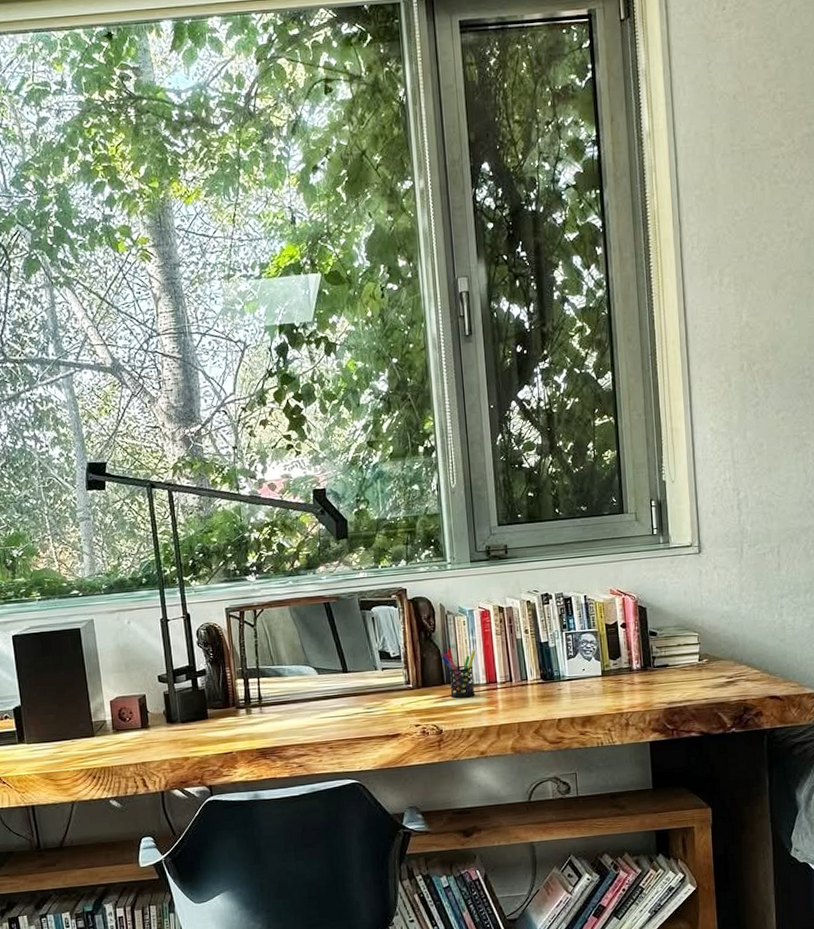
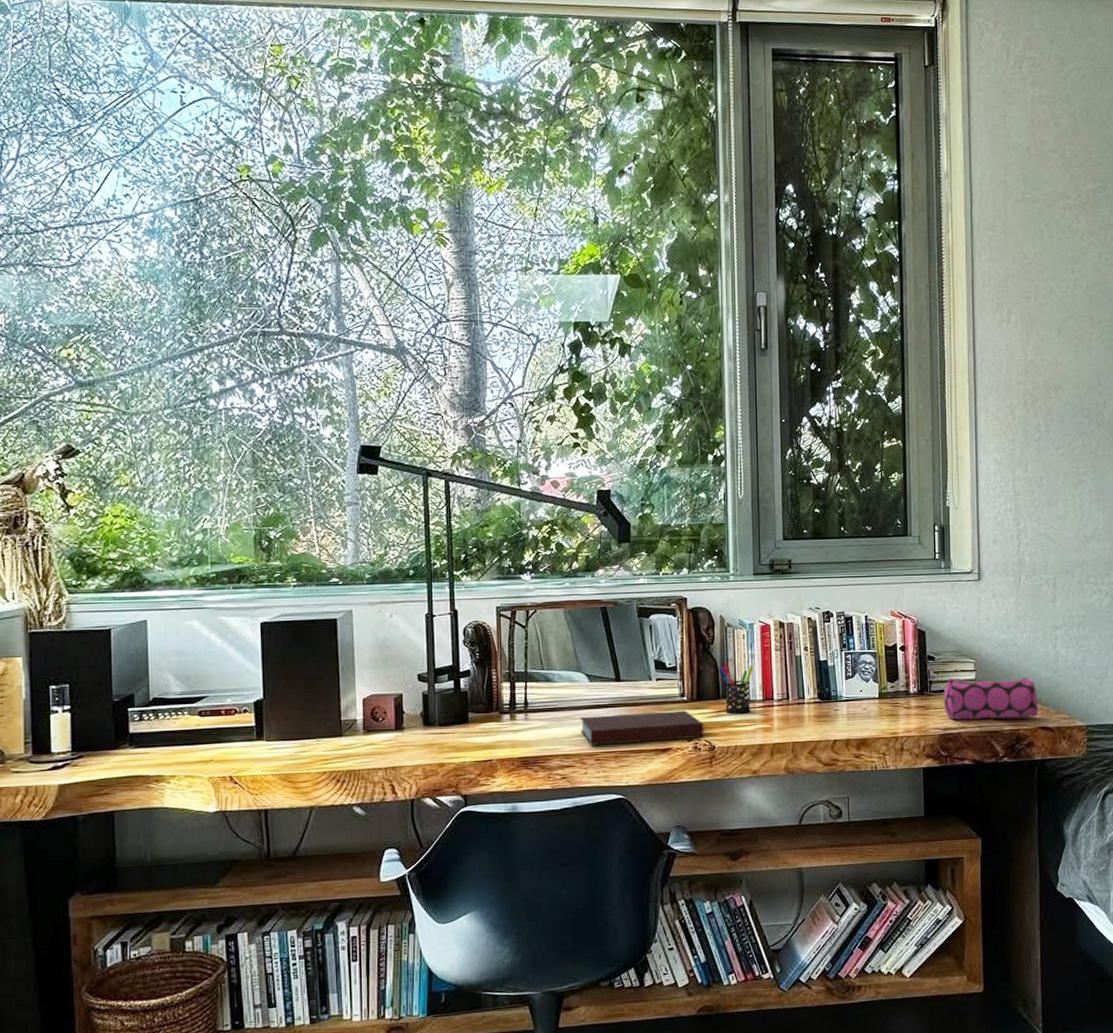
notebook: none [311,697,431,735] -> present [580,710,704,746]
pencil case: none [667,647,766,694] -> present [943,677,1039,720]

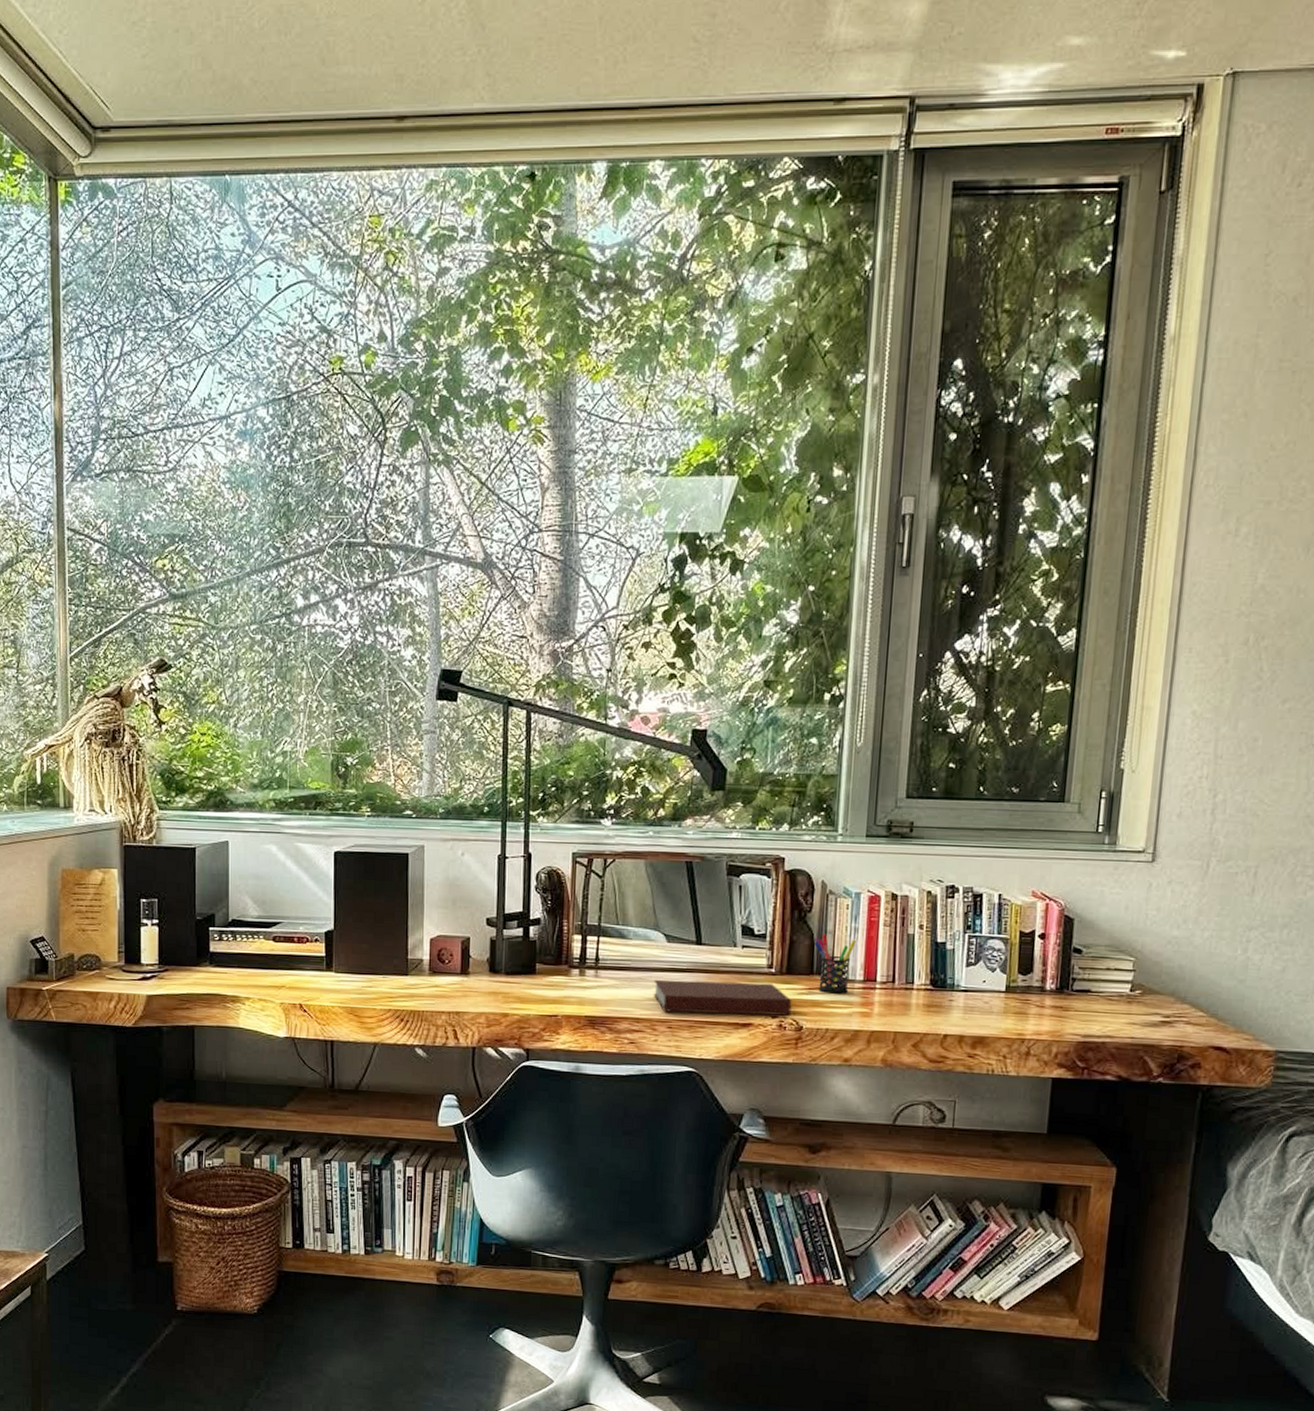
pencil case: present [943,677,1039,720] -> none [1087,975,1214,1034]

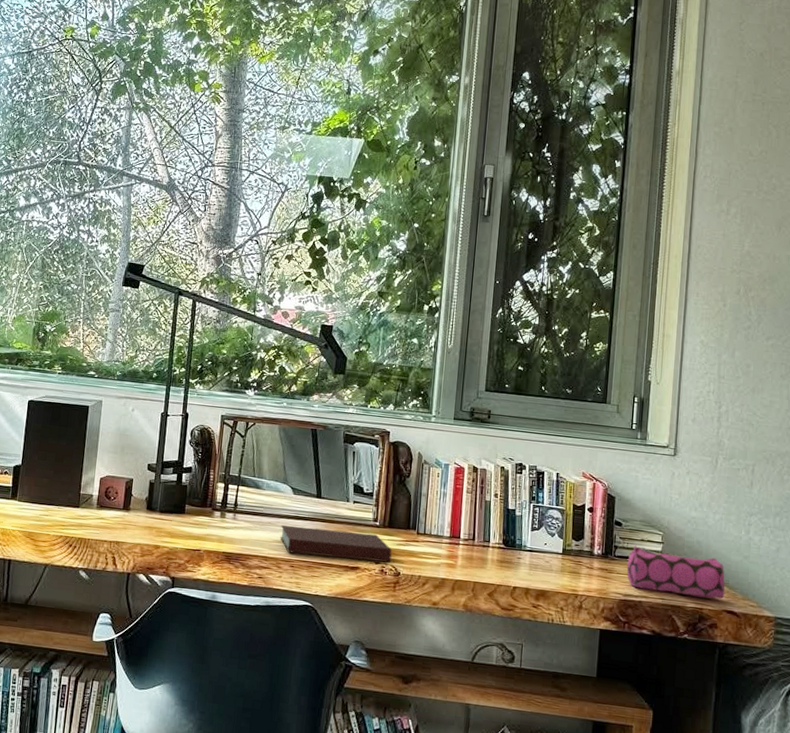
pen holder: present [813,934,856,994] -> none [411,496,445,547]
pencil case: none [1087,975,1214,1034] -> present [626,545,726,600]

